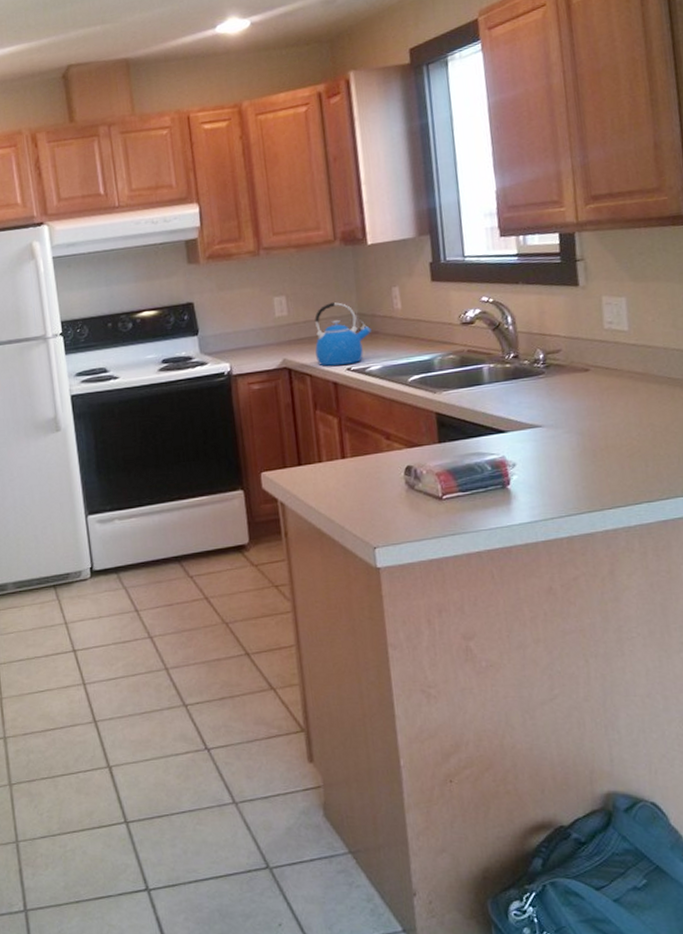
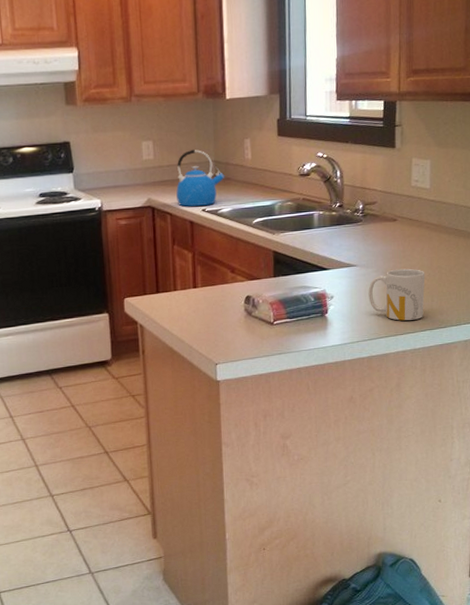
mug: none [560,427,637,492] -> present [368,268,425,321]

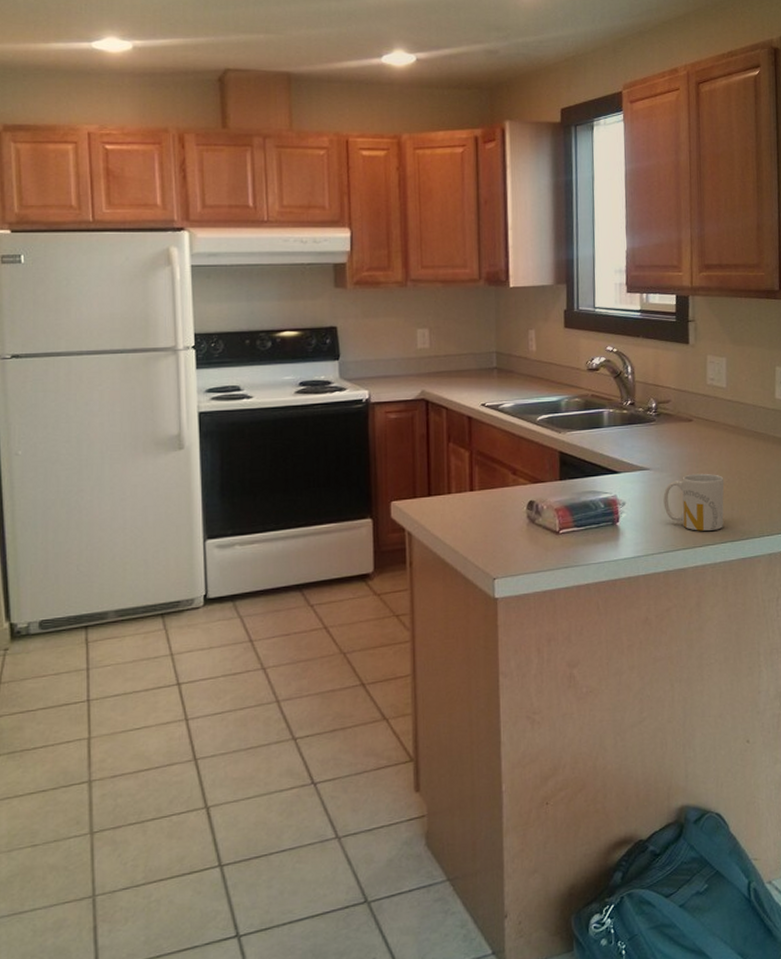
kettle: present [176,149,225,207] -> none [453,338,507,400]

